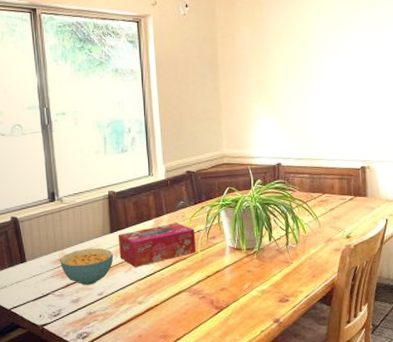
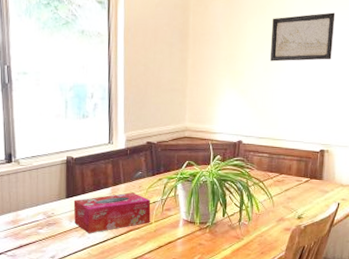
cereal bowl: present [60,248,114,285] -> none [14,211,68,248]
wall art: none [299,33,361,84] -> present [270,12,336,62]

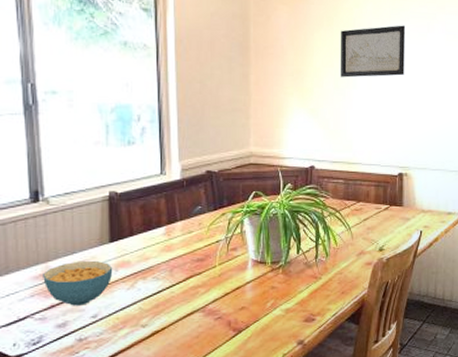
cereal bowl: none [14,211,68,248] -> present [43,260,113,306]
tissue box: present [73,192,151,233] -> none [119,231,214,283]

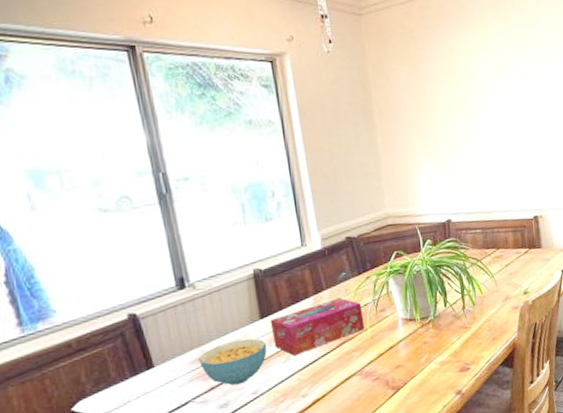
tissue box: none [119,231,214,283] -> present [270,298,365,355]
wall art: present [341,25,406,78] -> none [460,71,528,129]

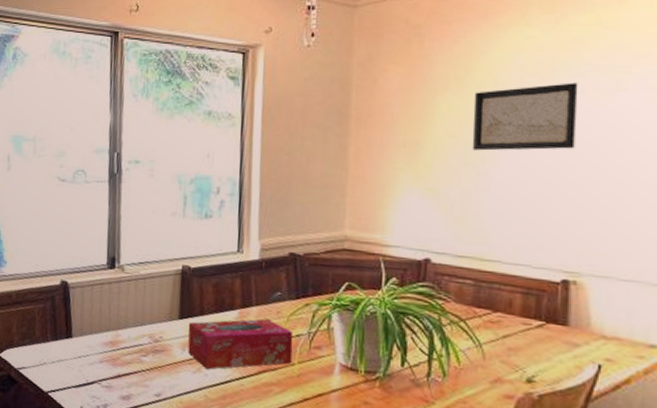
cereal bowl: present [199,338,267,386] -> none [112,333,181,381]
wall art: none [460,71,528,129] -> present [473,82,579,151]

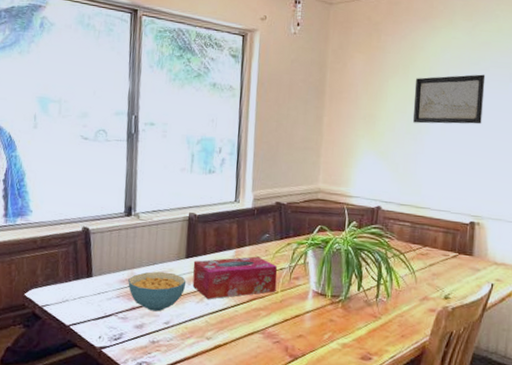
cereal bowl: none [112,333,181,381] -> present [128,271,187,312]

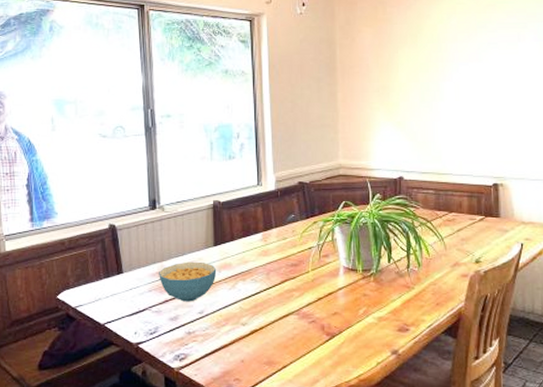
tissue box: present [192,256,278,299] -> none [222,238,307,284]
wall art: present [413,74,486,124] -> none [425,36,495,91]

